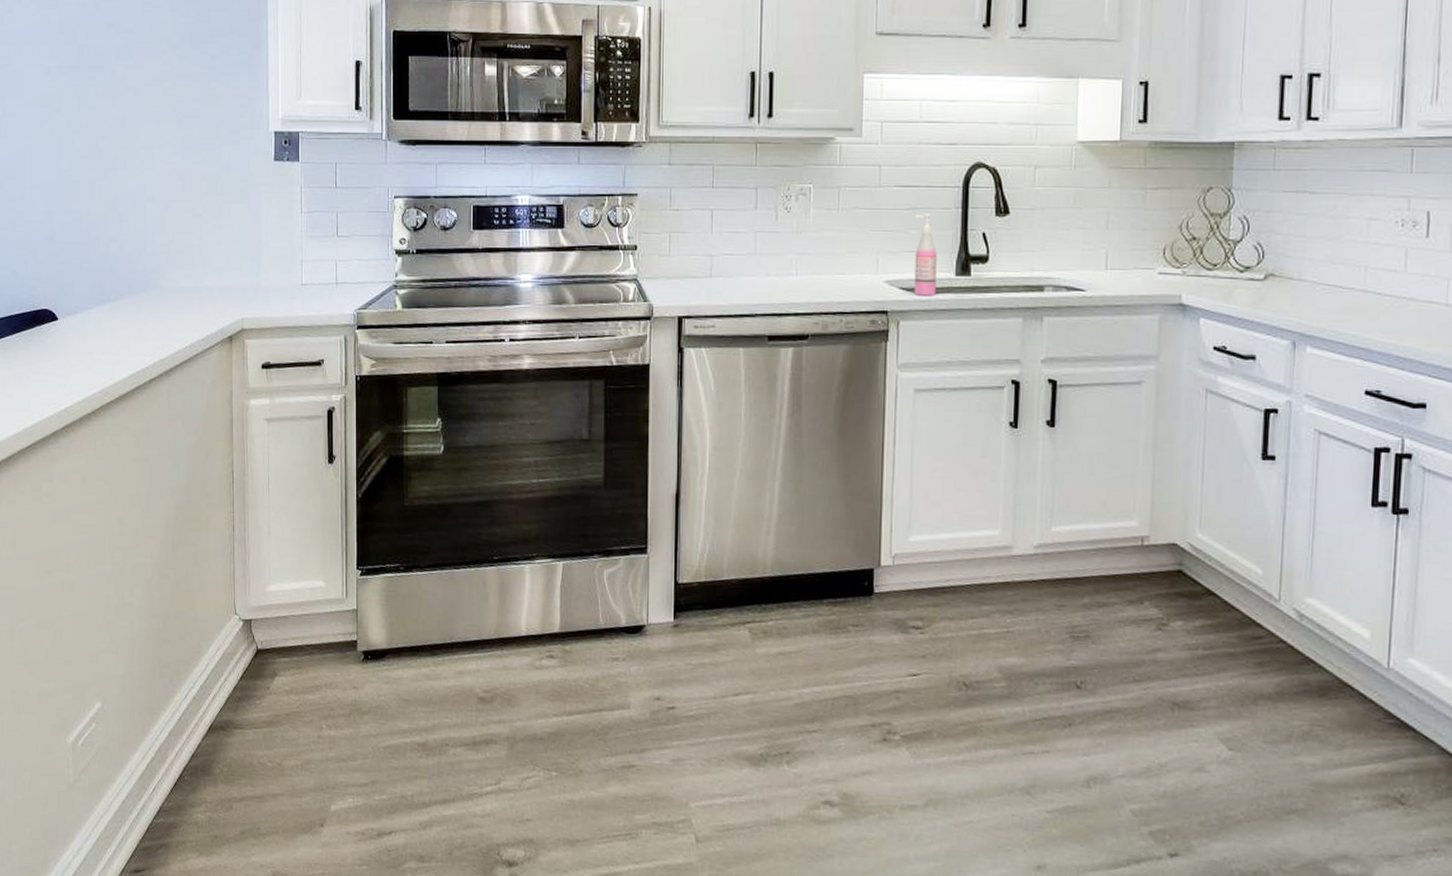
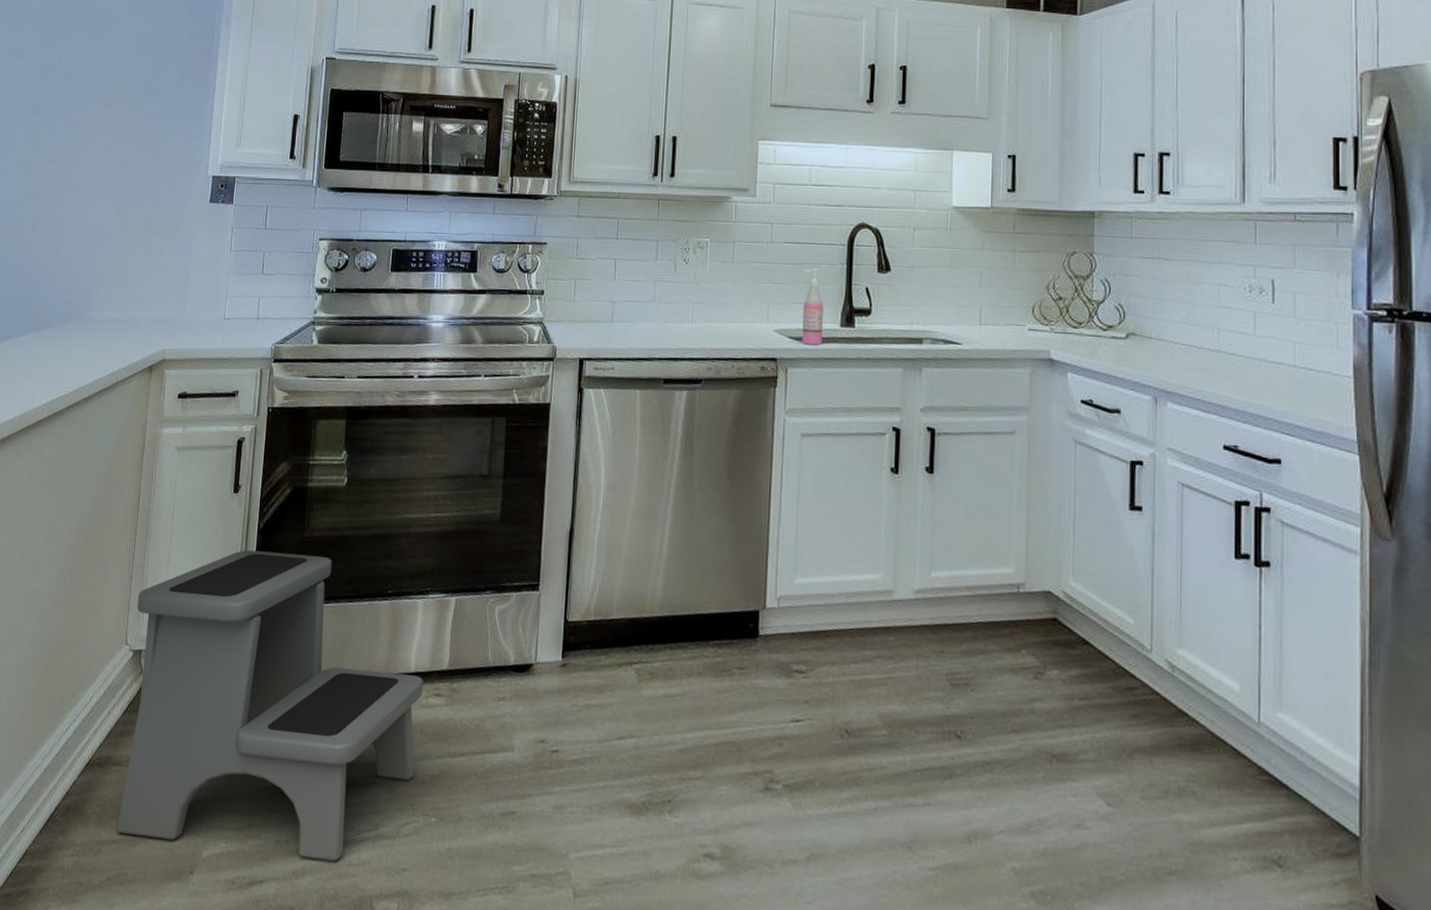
step stool: none [242,519,535,814] -> present [116,550,423,862]

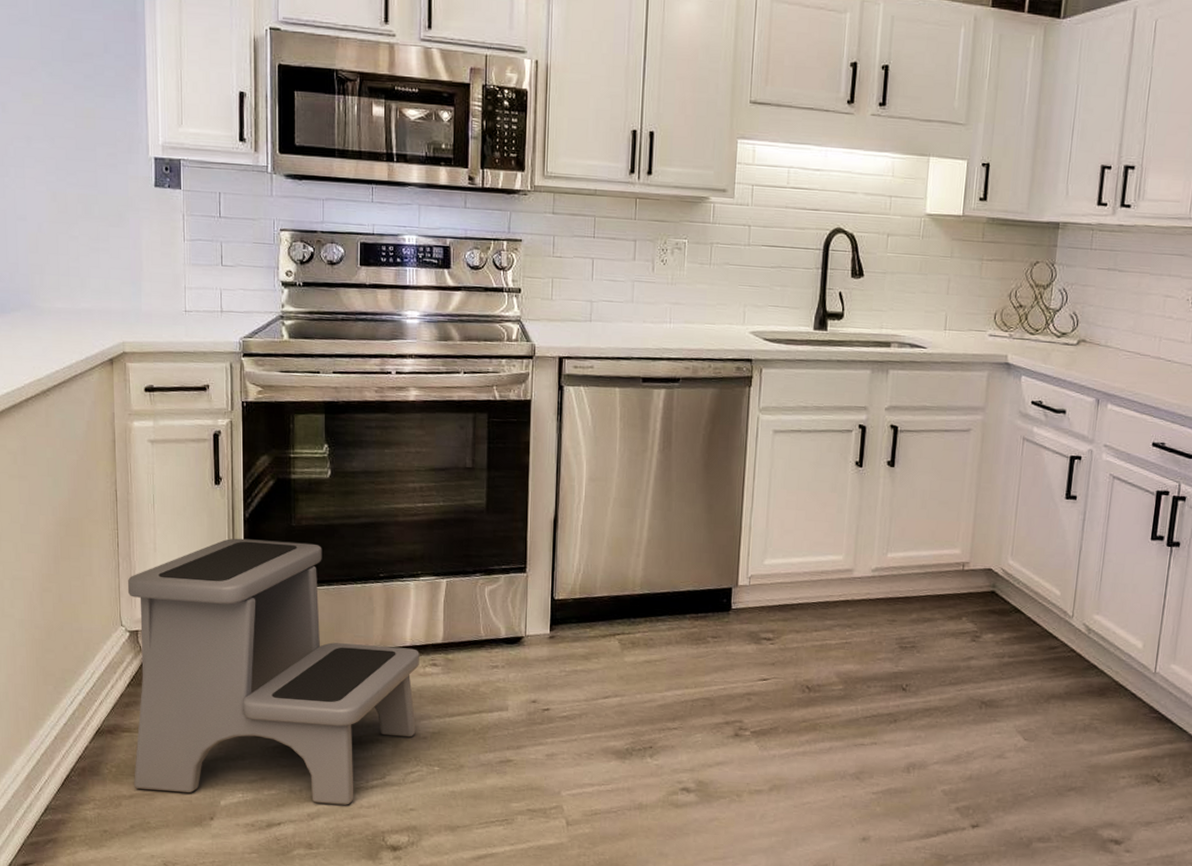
soap dispenser: present [802,268,824,345] -> none [776,272,798,347]

